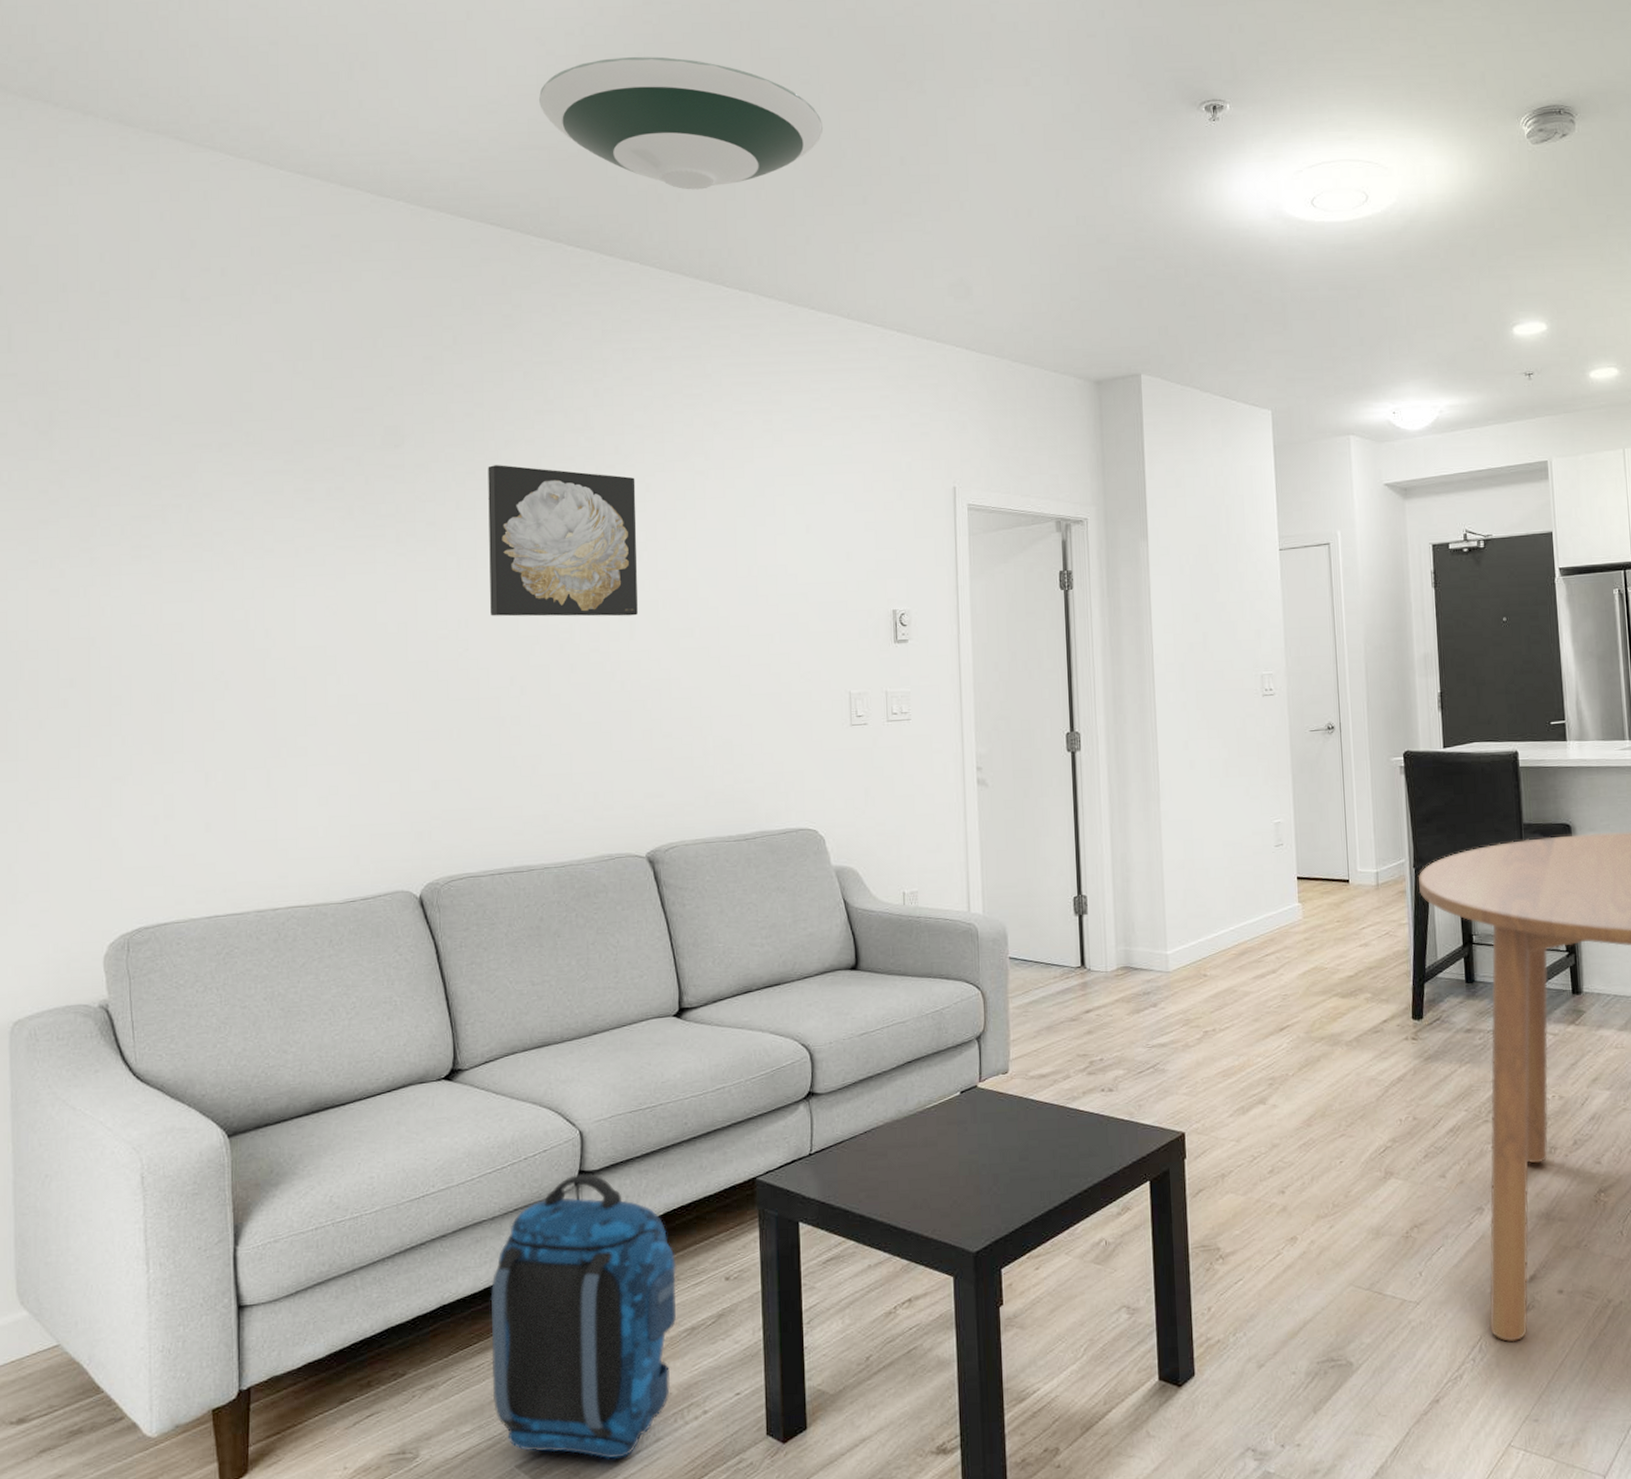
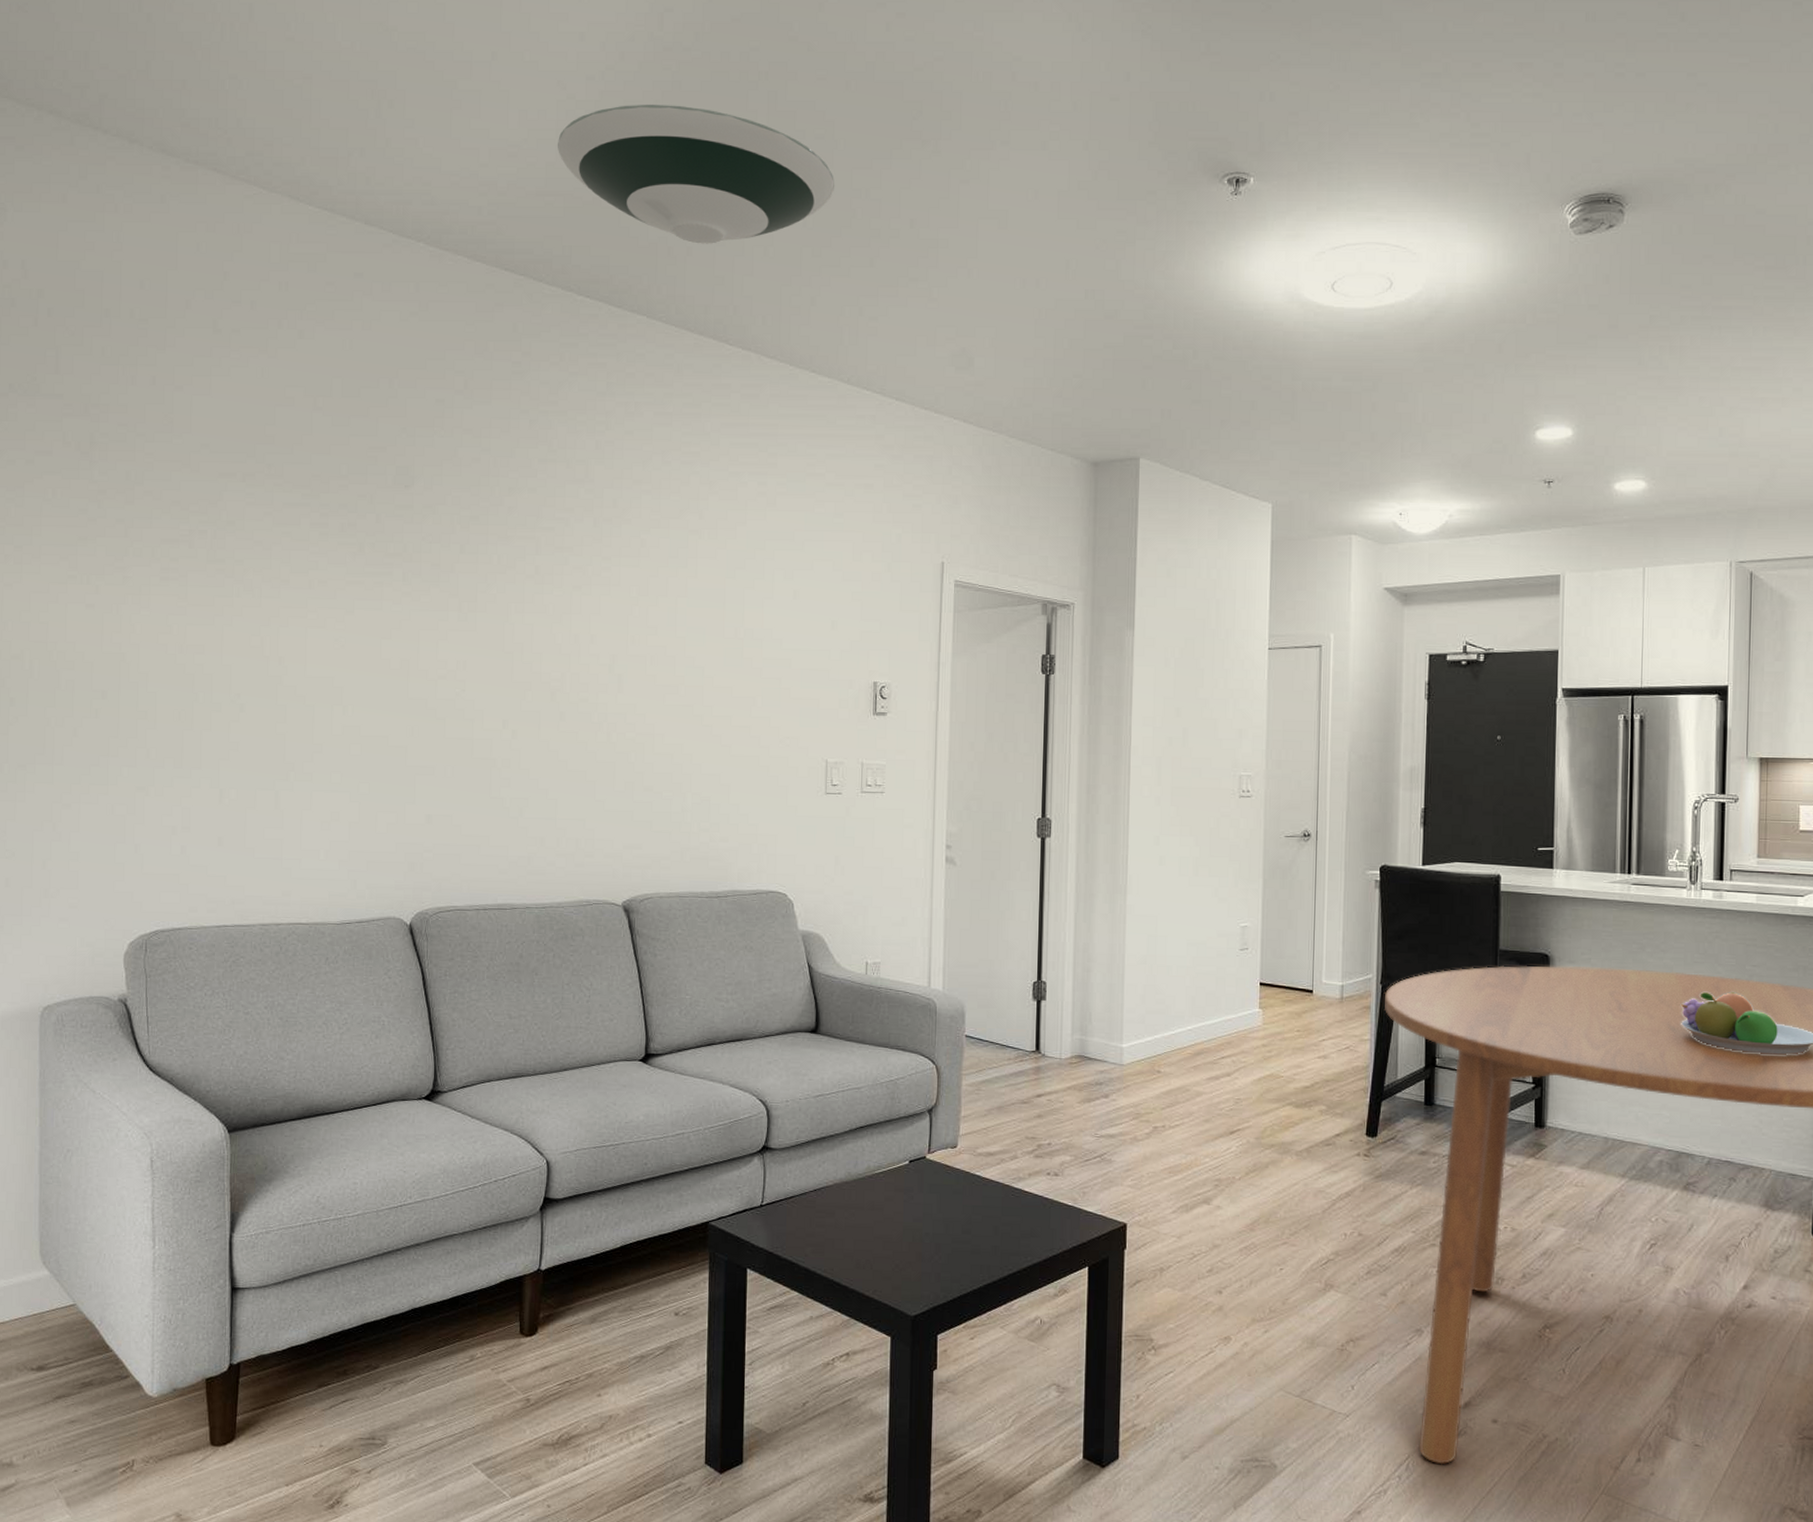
wall art: present [488,465,638,617] -> none [487,511,631,669]
backpack: present [490,1173,677,1459] -> none [455,1200,629,1469]

